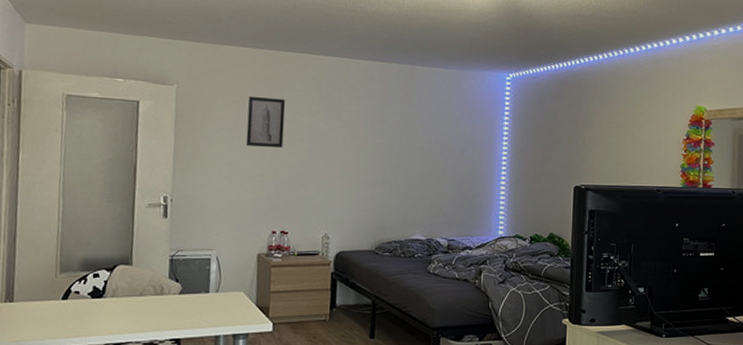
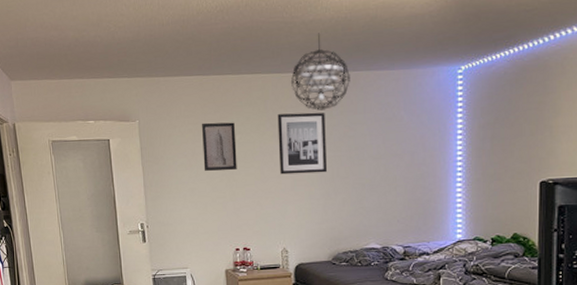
wall art: none [329,97,380,160] -> present [277,112,327,175]
pendant light: none [347,25,407,98] -> present [290,33,350,111]

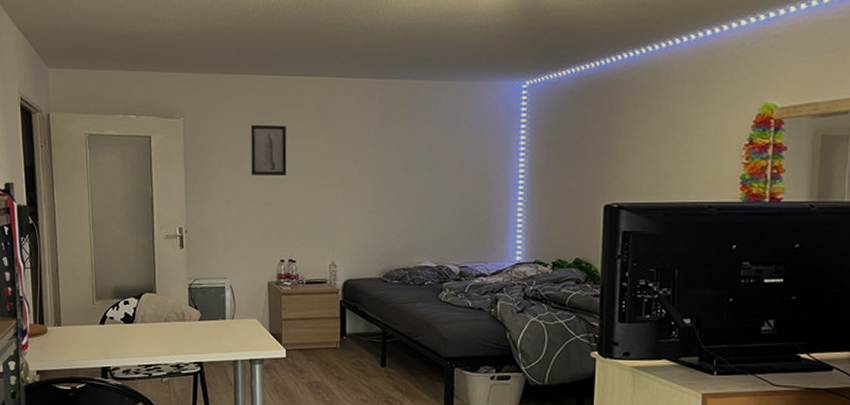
wall art: present [277,112,327,175] -> none [331,120,383,184]
pendant light: present [290,33,350,111] -> none [347,38,410,118]

